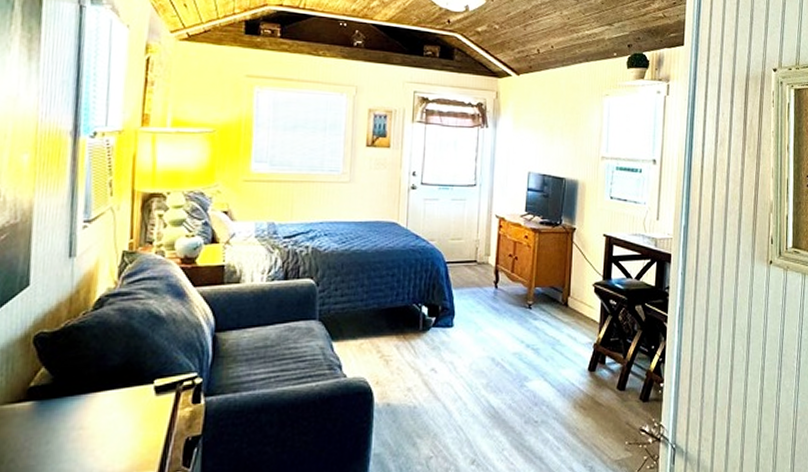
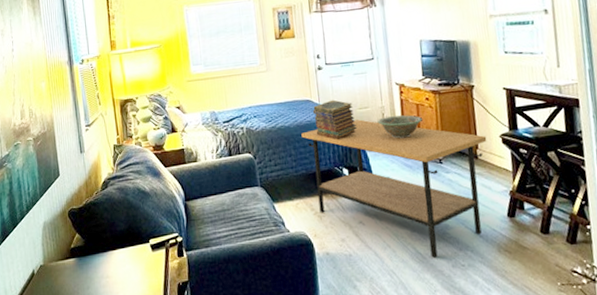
coffee table: none [379,252,580,413] -> present [301,119,487,258]
book stack: none [397,225,445,272] -> present [312,99,357,140]
decorative bowl: none [469,252,518,278] -> present [377,115,422,139]

